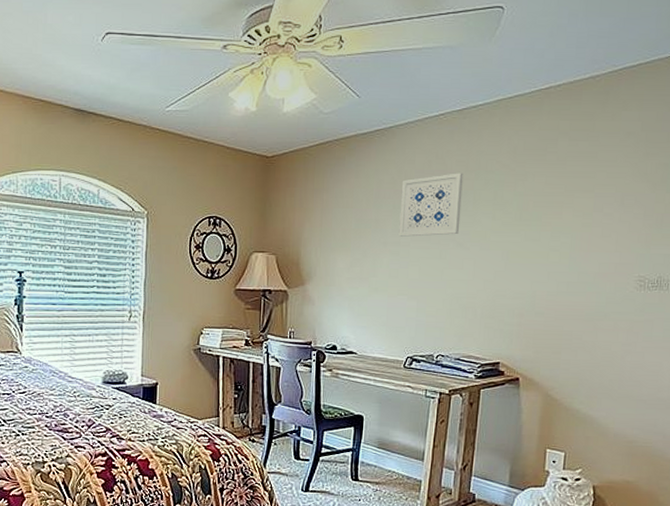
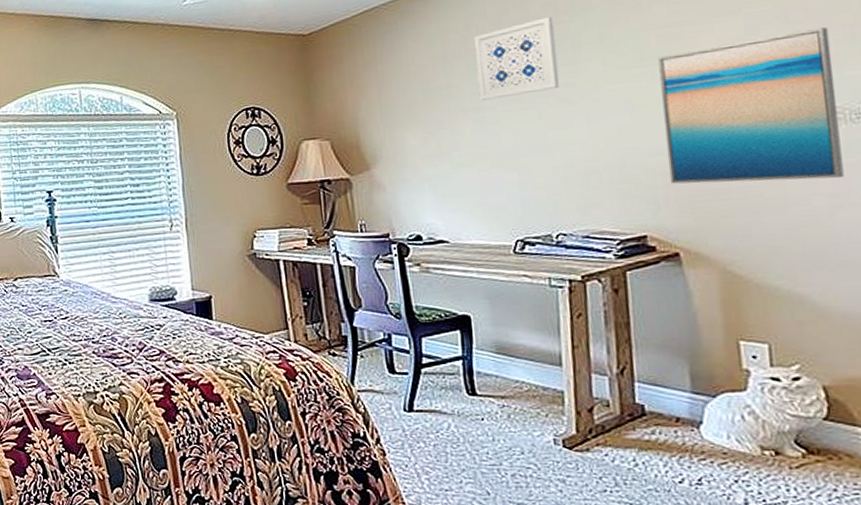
wall art: none [523,213,647,330] -> present [658,27,844,184]

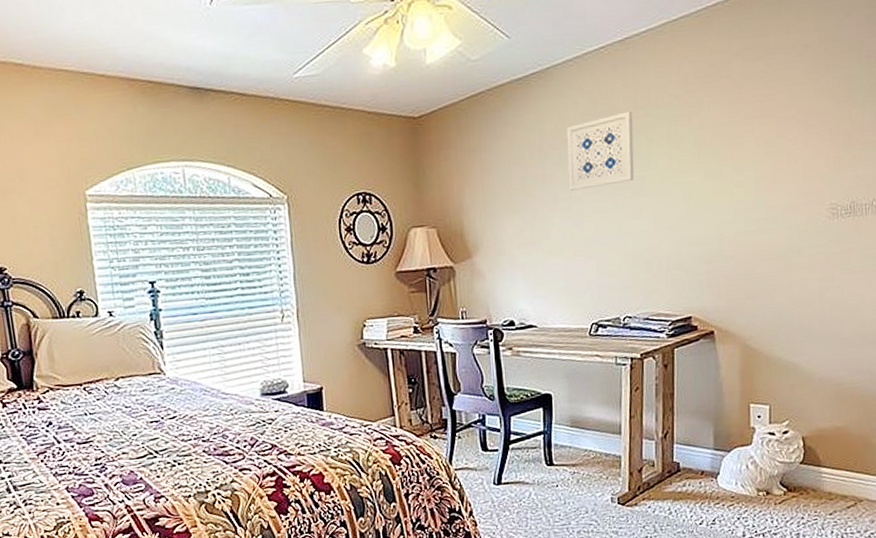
wall art: present [658,27,844,184] -> none [711,133,834,271]

